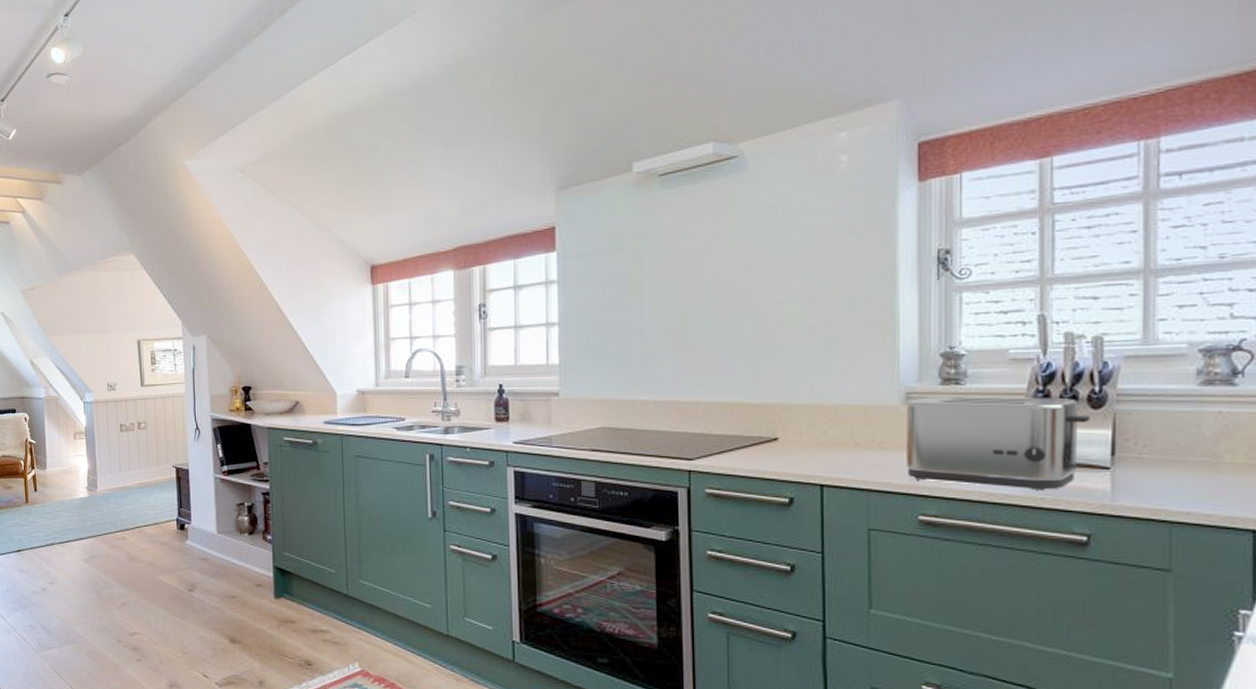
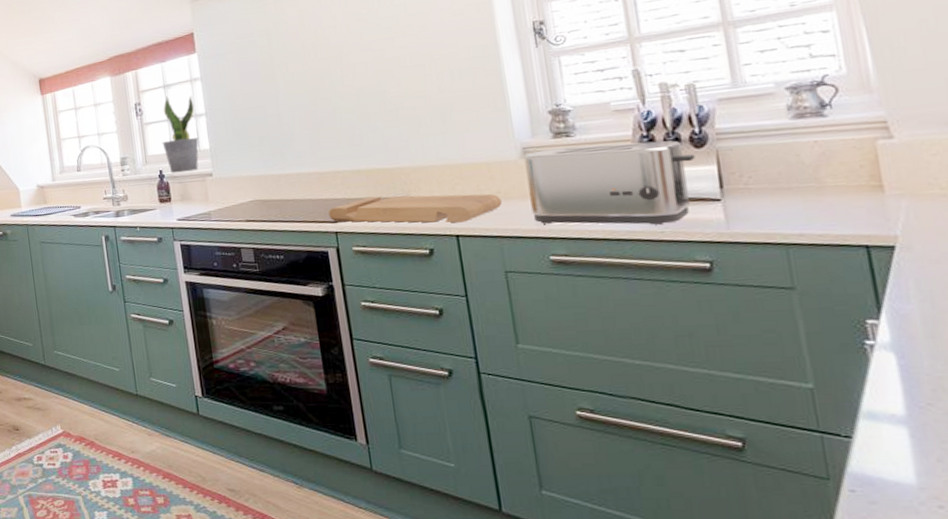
potted plant: none [505,298,548,389] -> present [162,95,199,173]
cutting board: none [684,434,875,471] -> present [329,194,502,223]

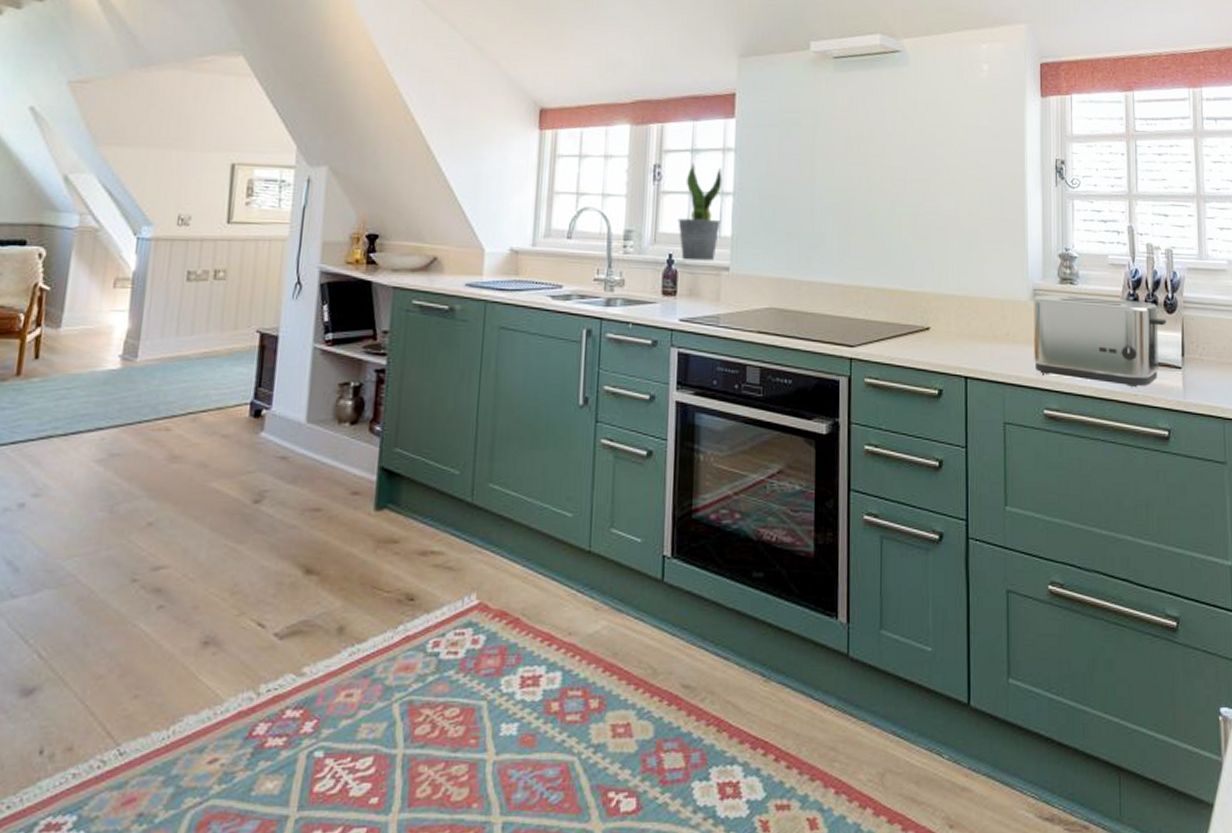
cutting board: present [329,194,502,223] -> none [846,321,1009,363]

